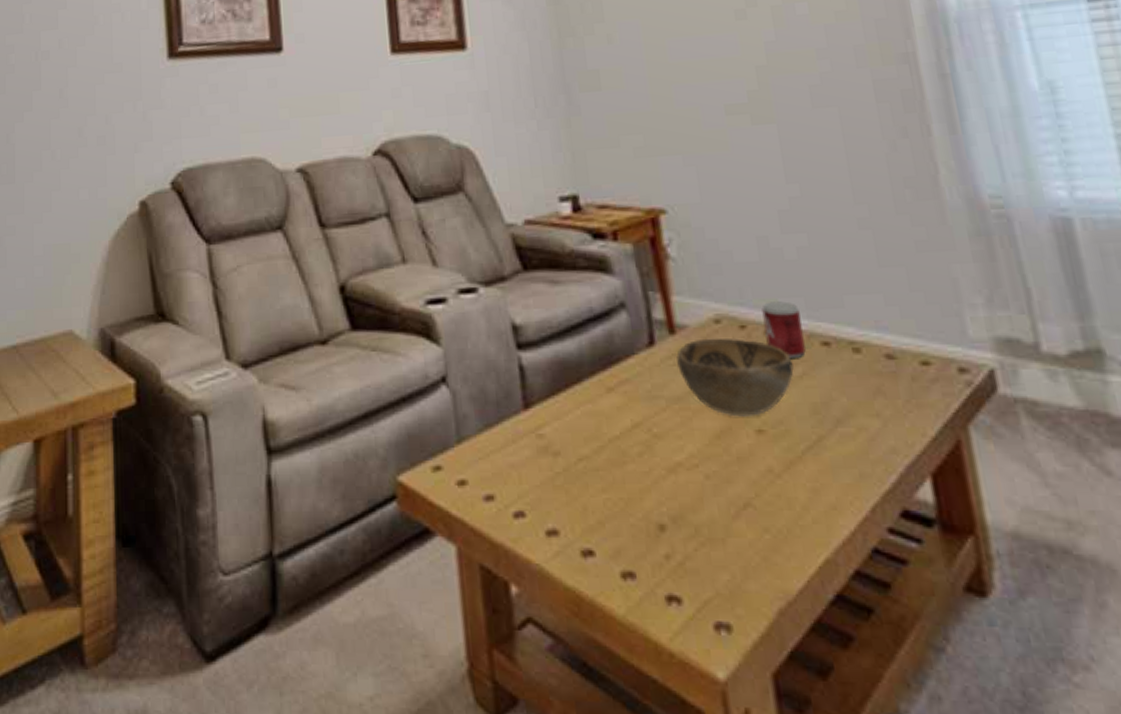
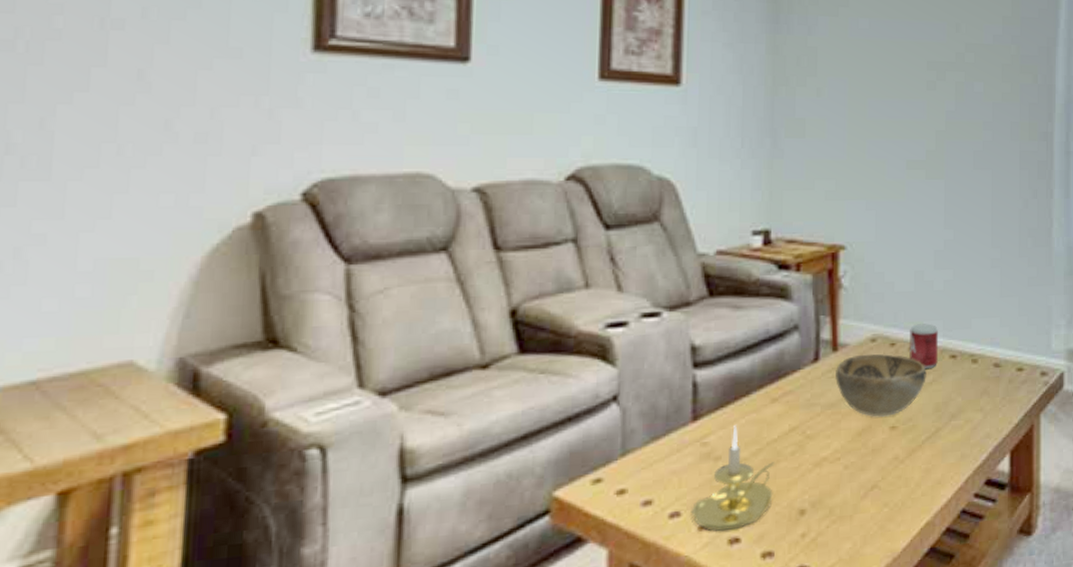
candle holder: none [535,417,625,541] -> present [690,426,775,532]

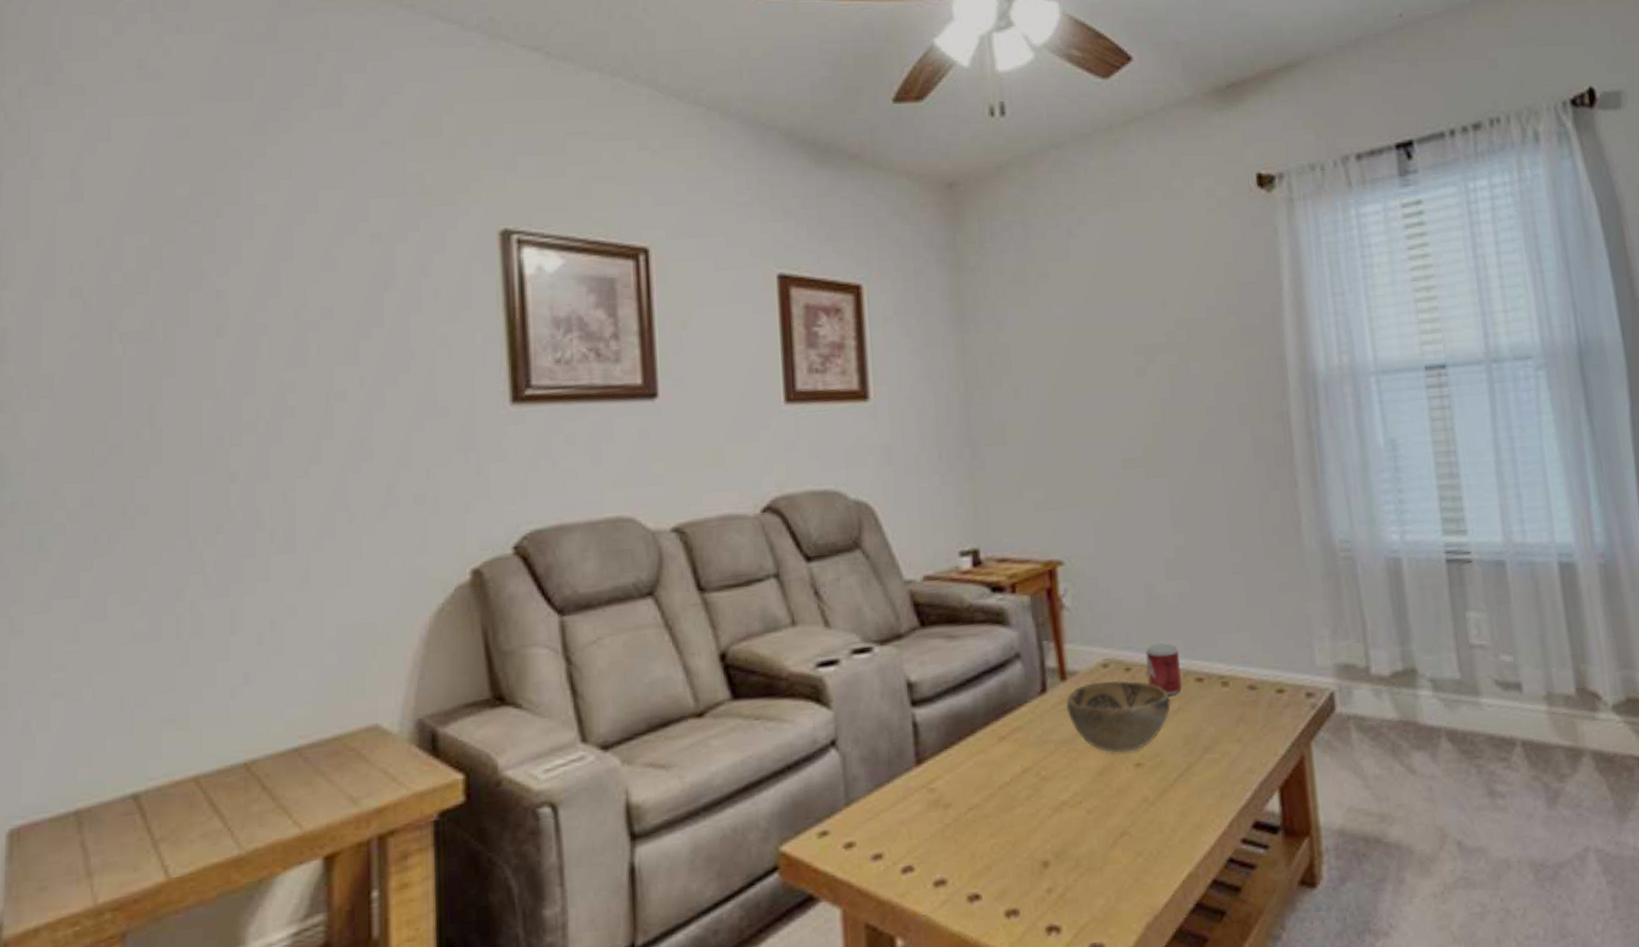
candle holder: present [690,426,775,532] -> none [924,768,1012,888]

